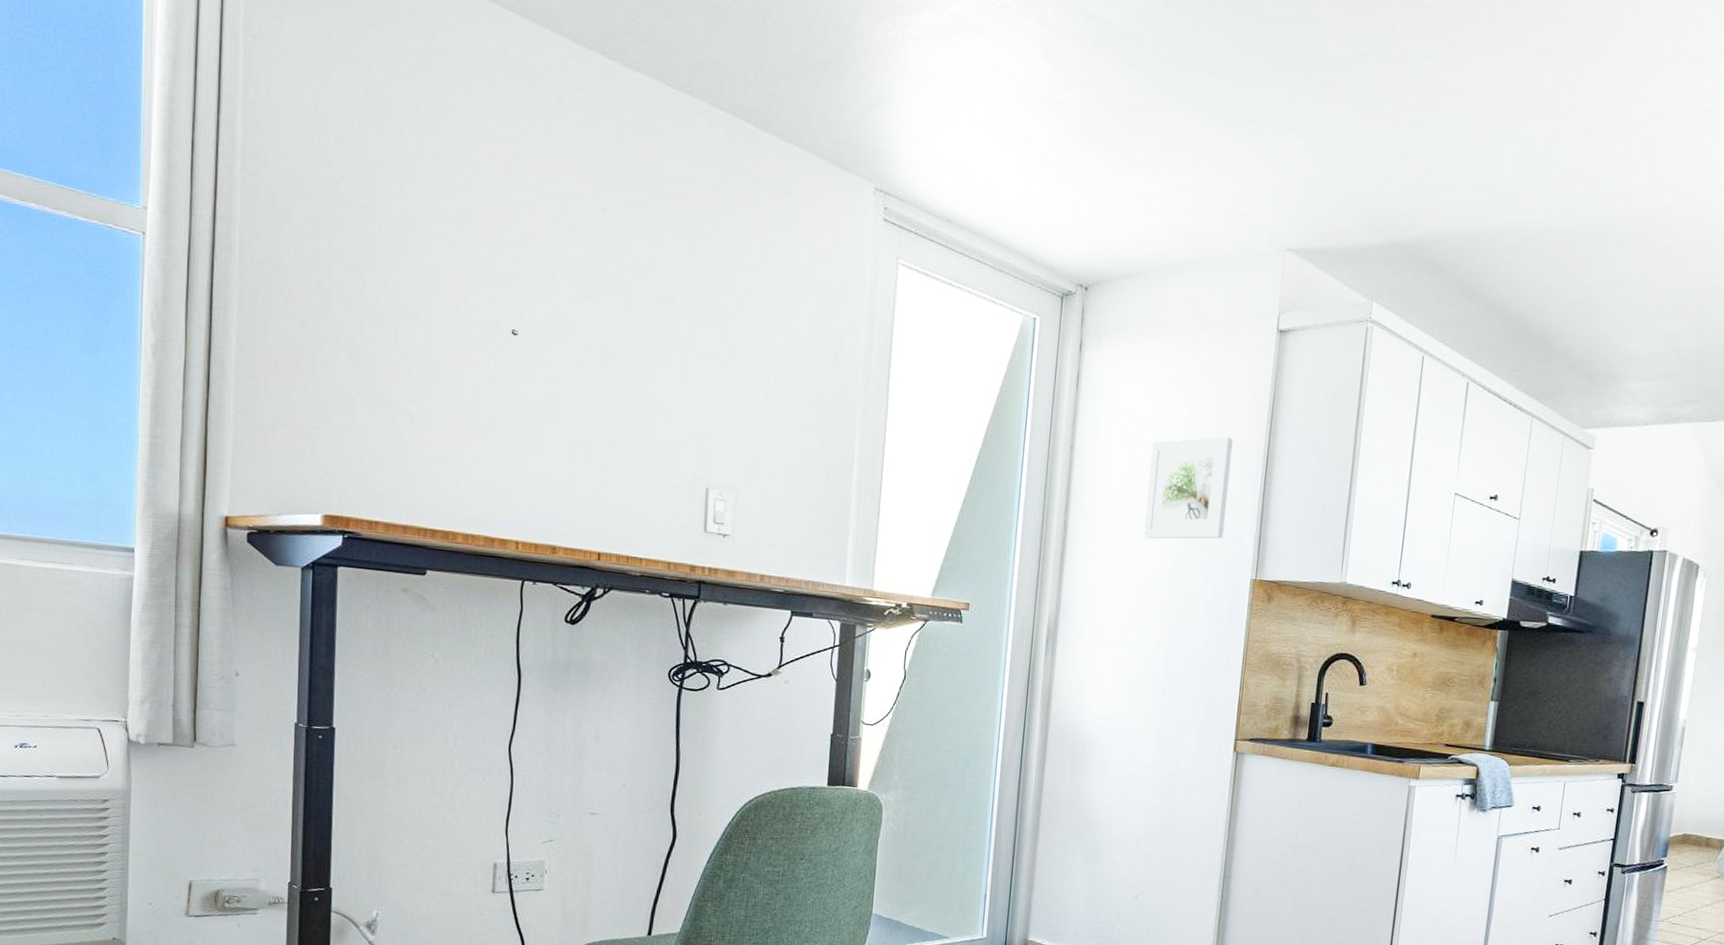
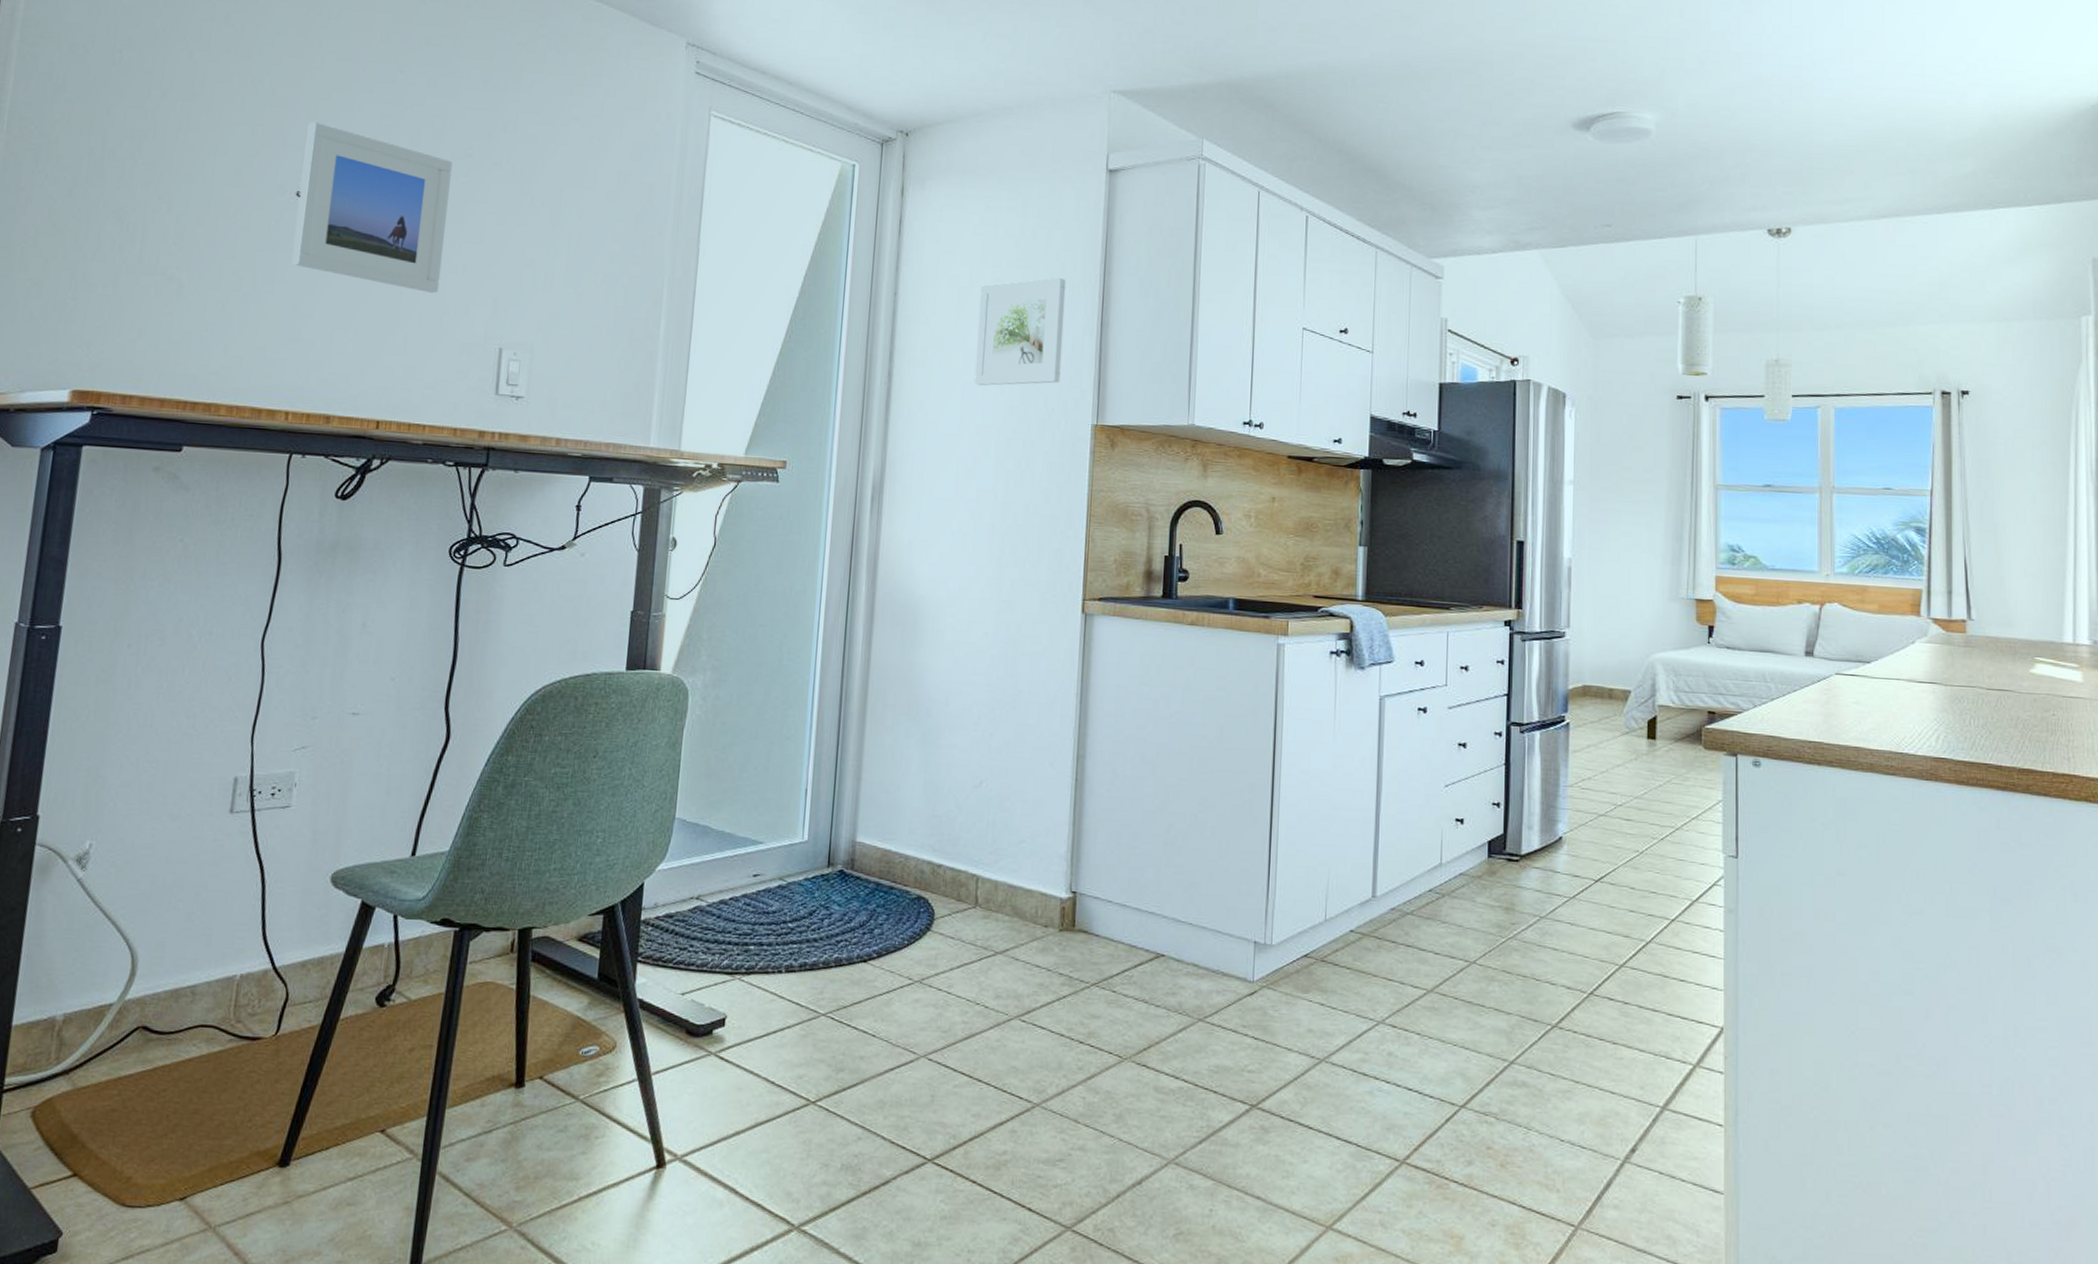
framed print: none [512,260,655,433] -> present [292,121,452,293]

